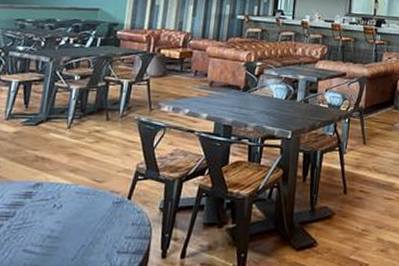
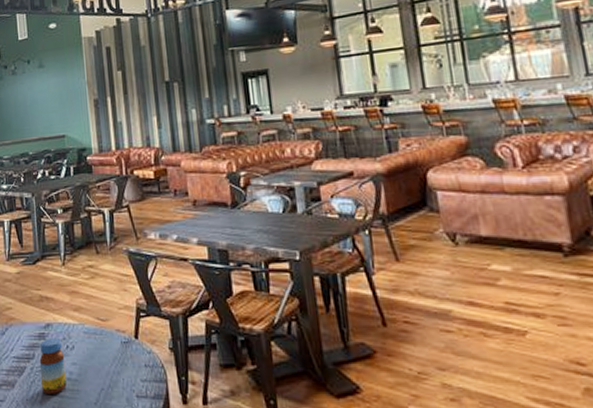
jar: none [16,196,50,251] -> present [39,337,67,394]

